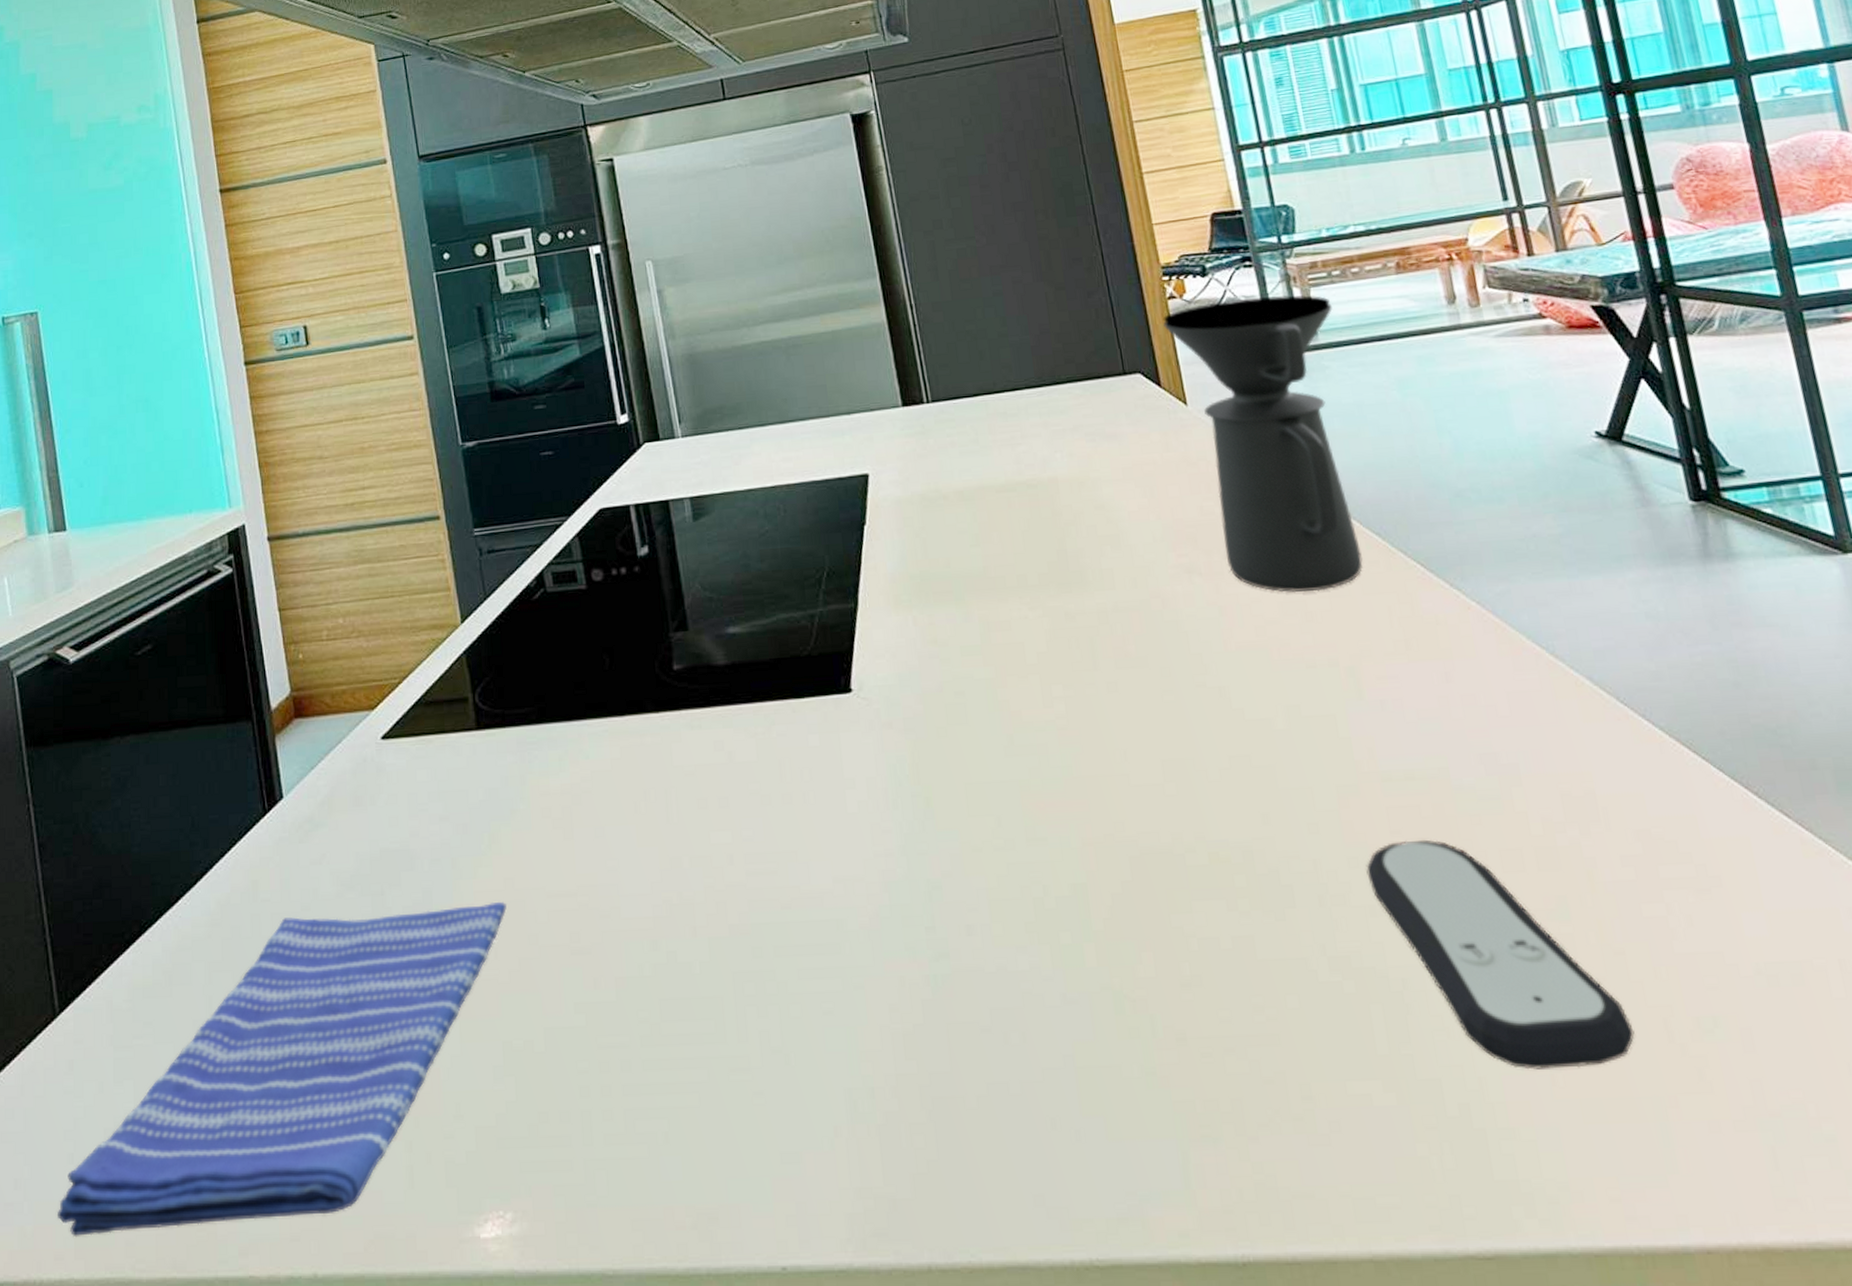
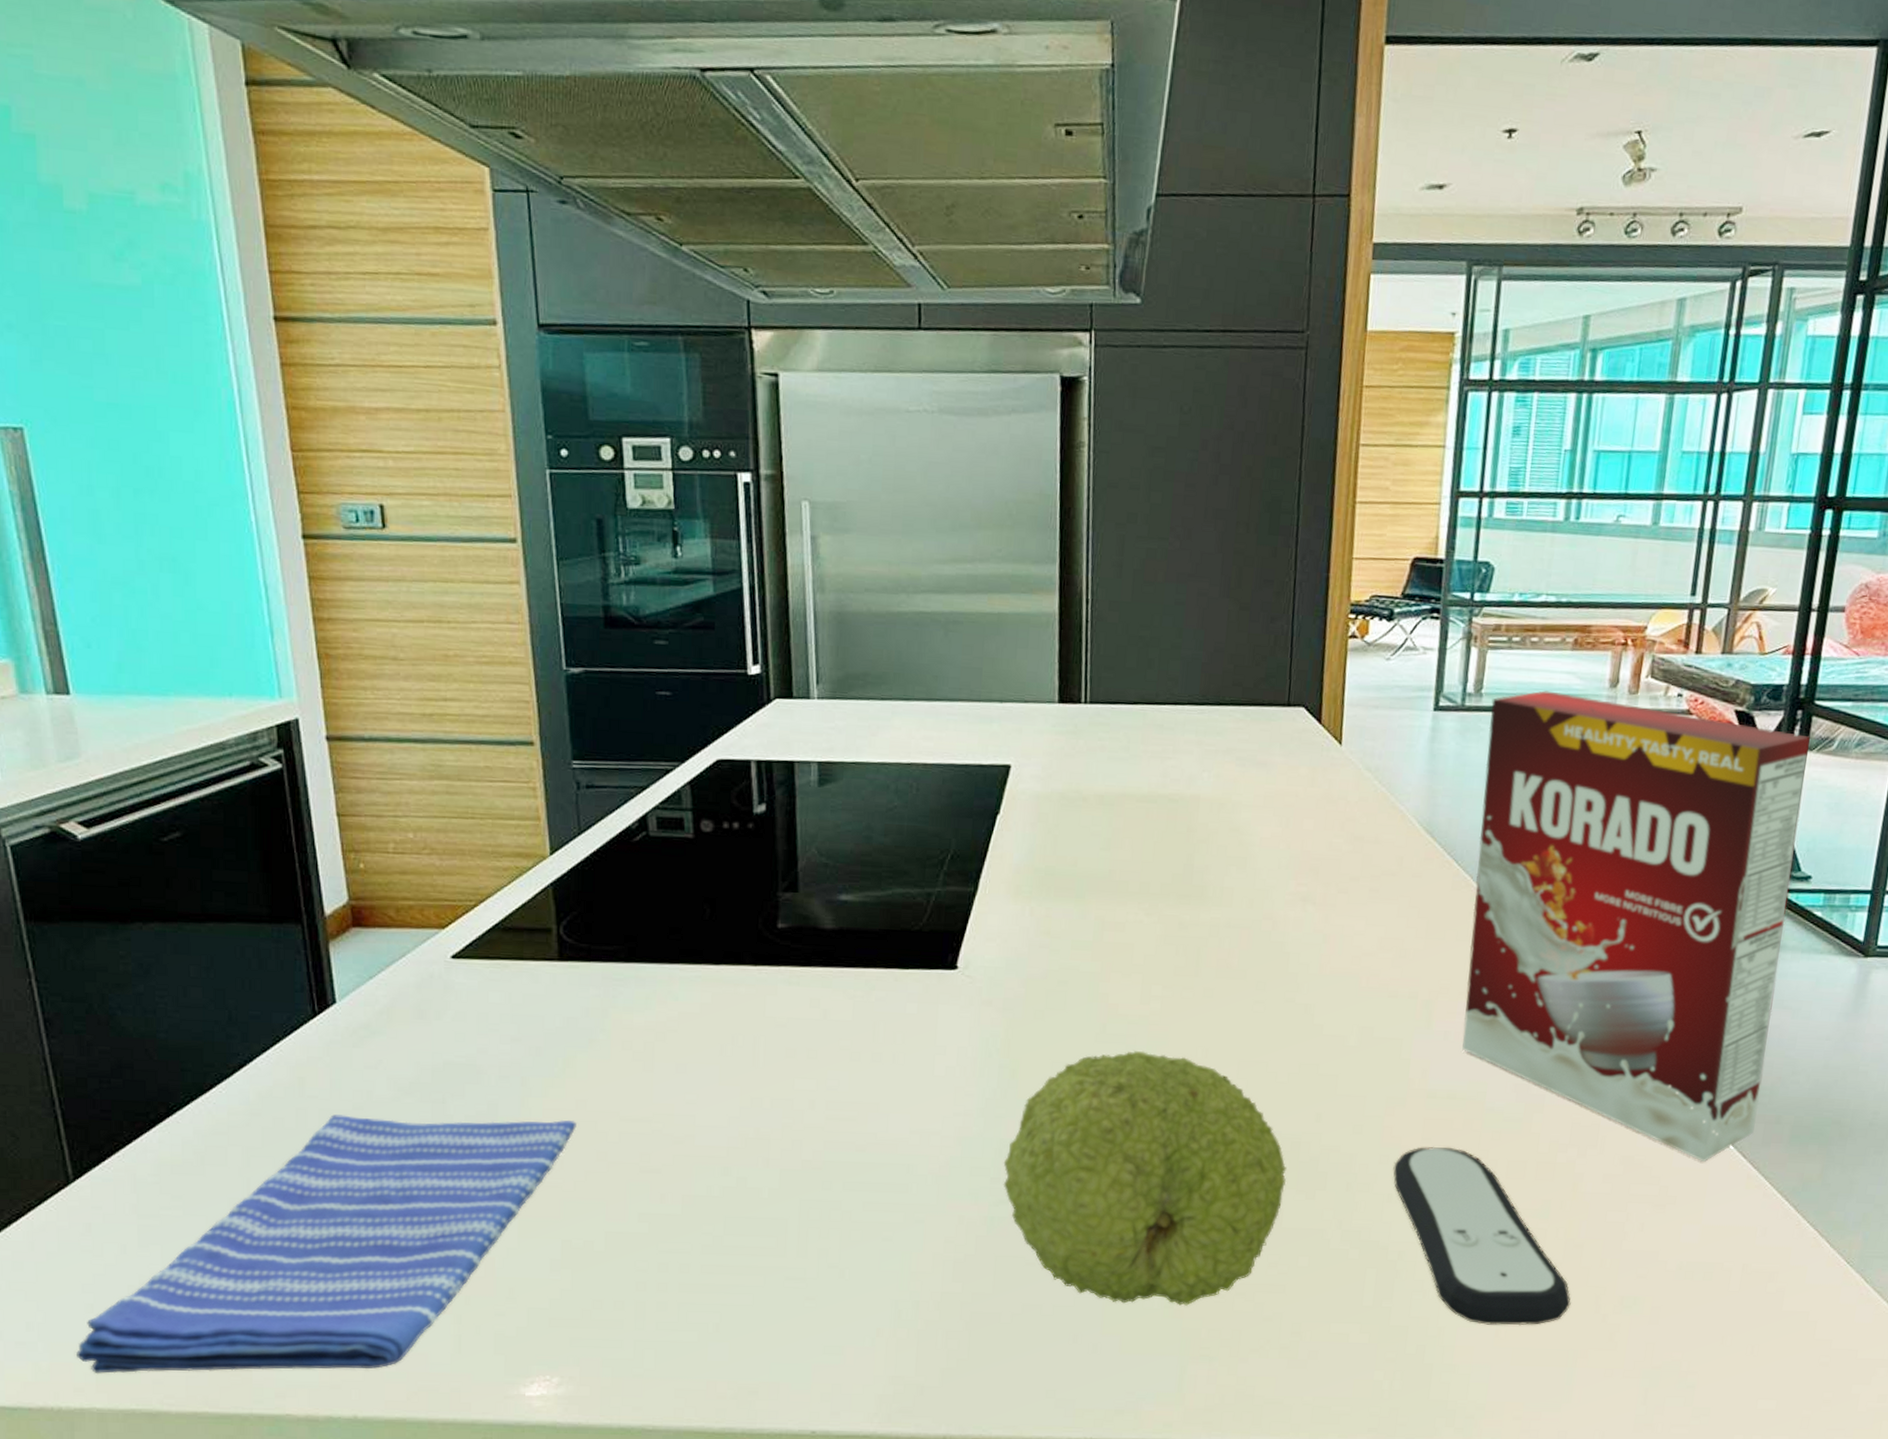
fruit: none [935,760,1251,1074] -> present [1003,1050,1287,1306]
coffee maker: present [1163,294,1363,593] -> none [1338,648,1503,933]
cereal box: none [1328,317,1788,829] -> present [1462,690,1810,1163]

